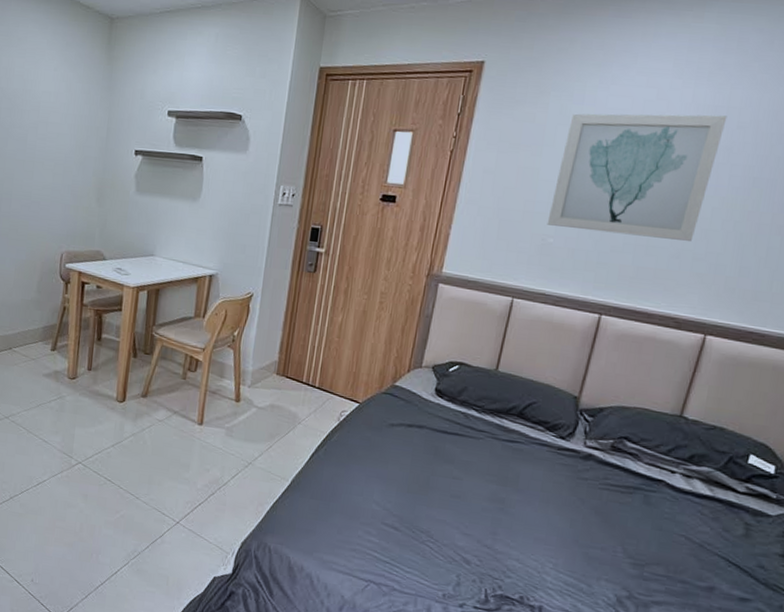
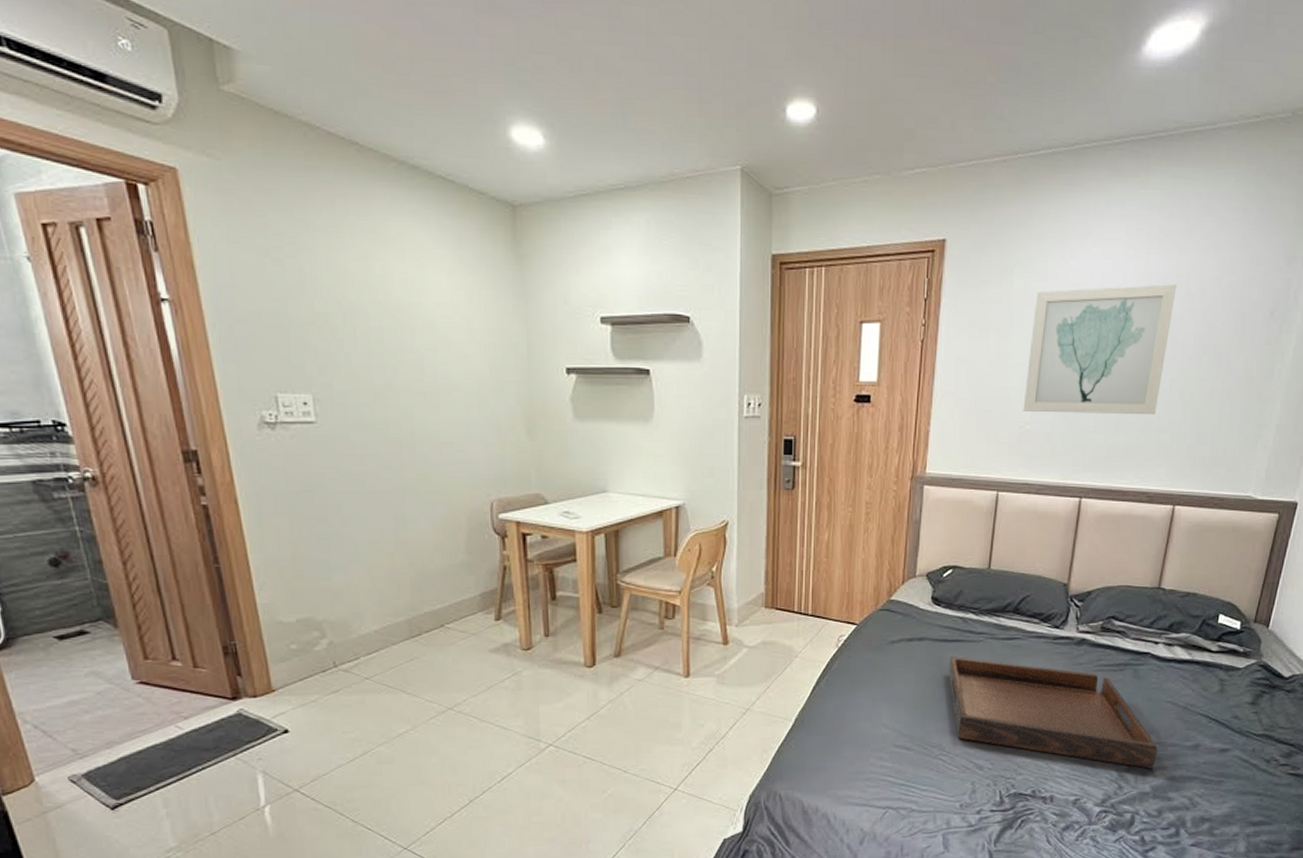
serving tray: none [444,448,665,602] -> present [948,656,1158,769]

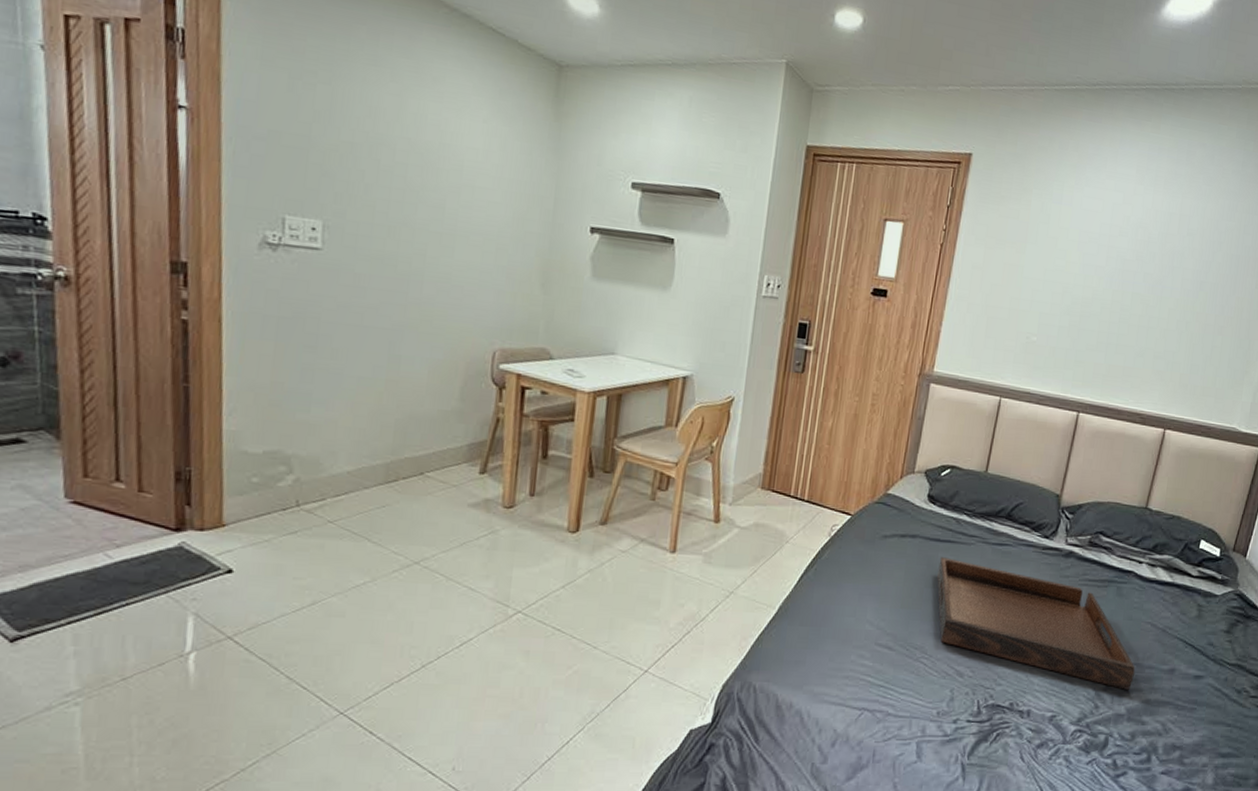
wall art: present [1023,284,1177,415] -> none [1030,212,1180,341]

